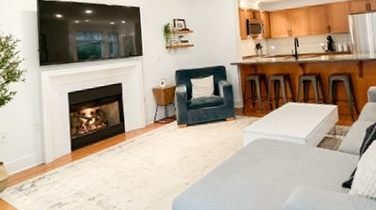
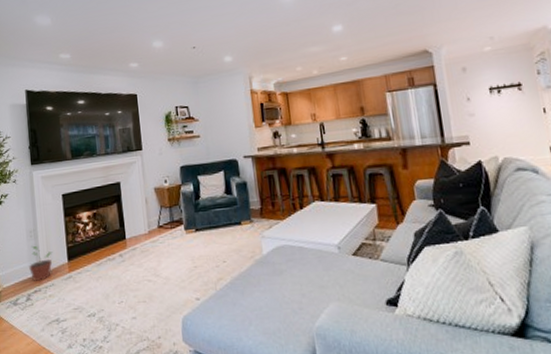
potted plant: none [34,137,58,170] -> present [29,245,53,282]

